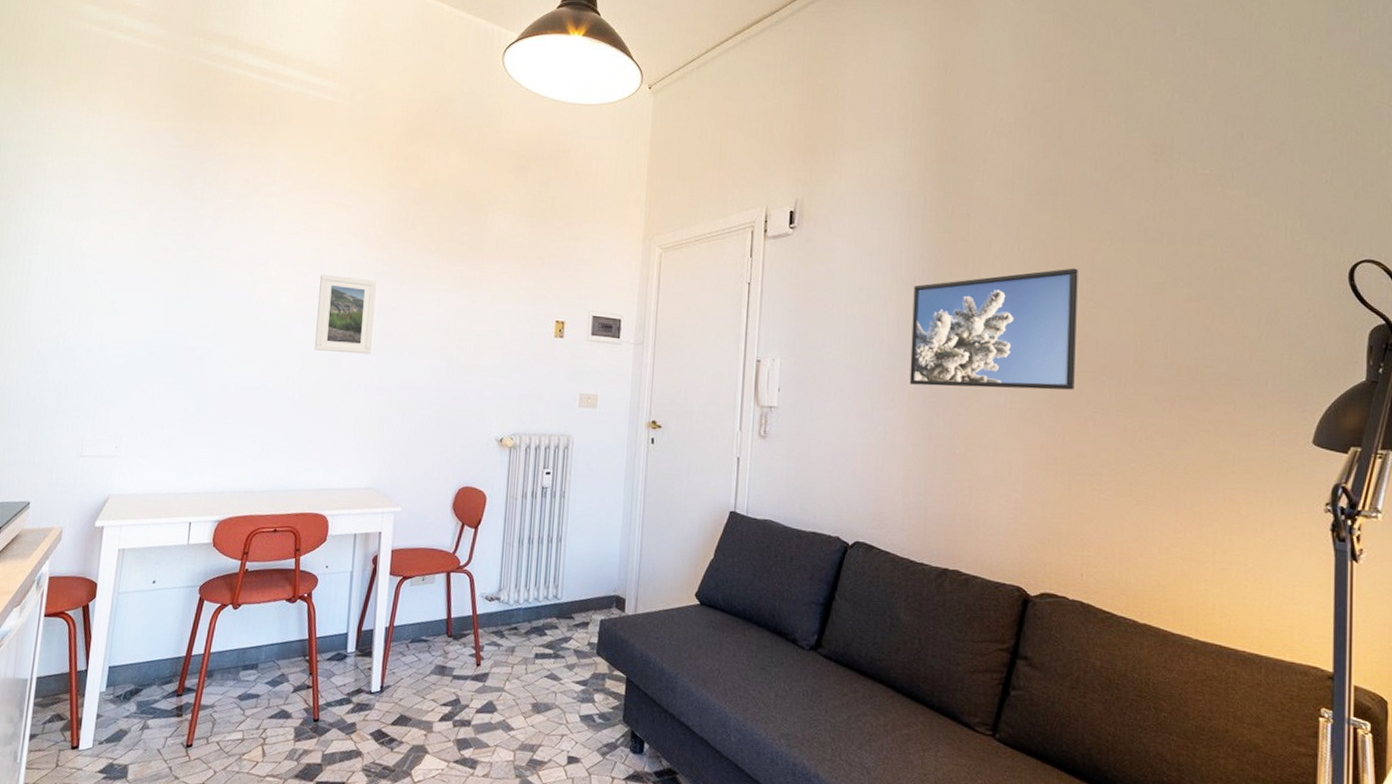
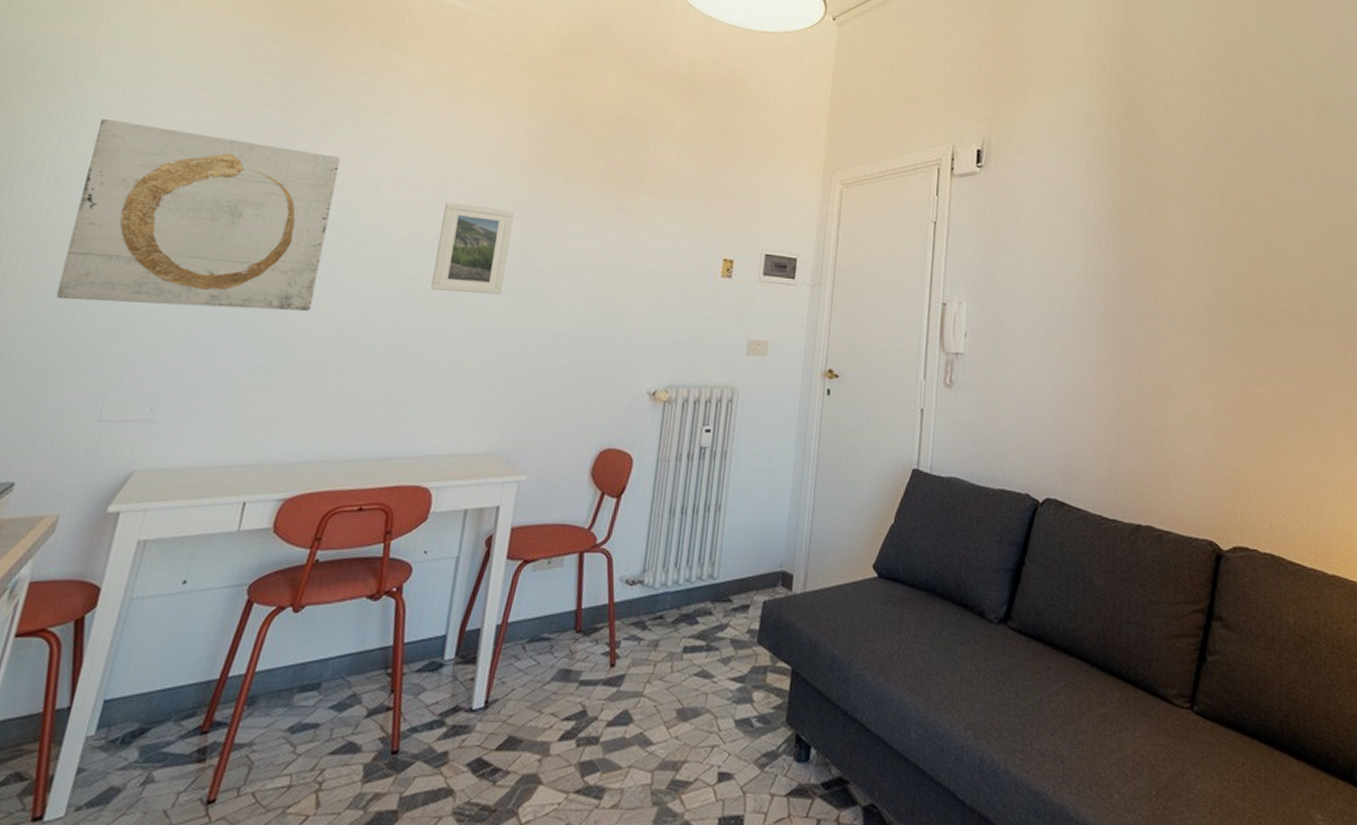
wall art: none [40,211,235,368] -> present [56,119,341,311]
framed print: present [909,268,1078,390] -> none [1098,214,1256,335]

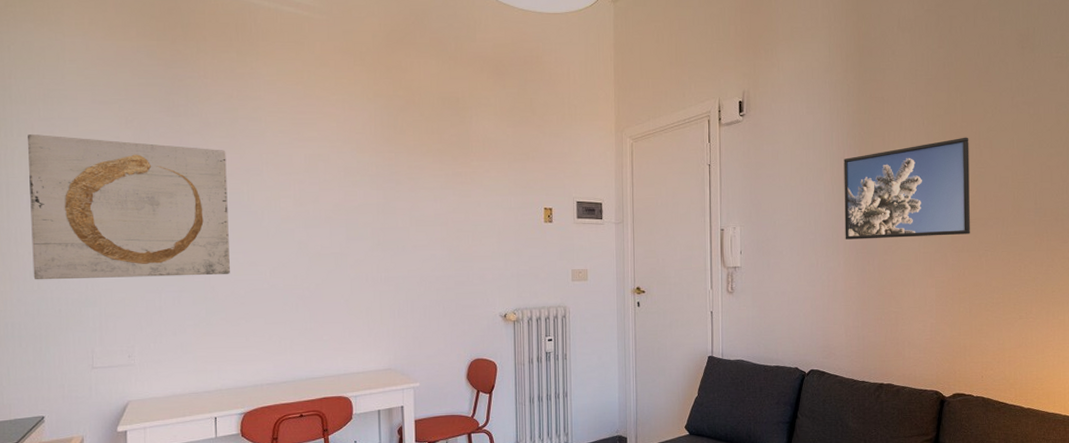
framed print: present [431,202,514,295] -> none [317,179,375,251]
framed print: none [1098,214,1256,335] -> present [844,137,970,240]

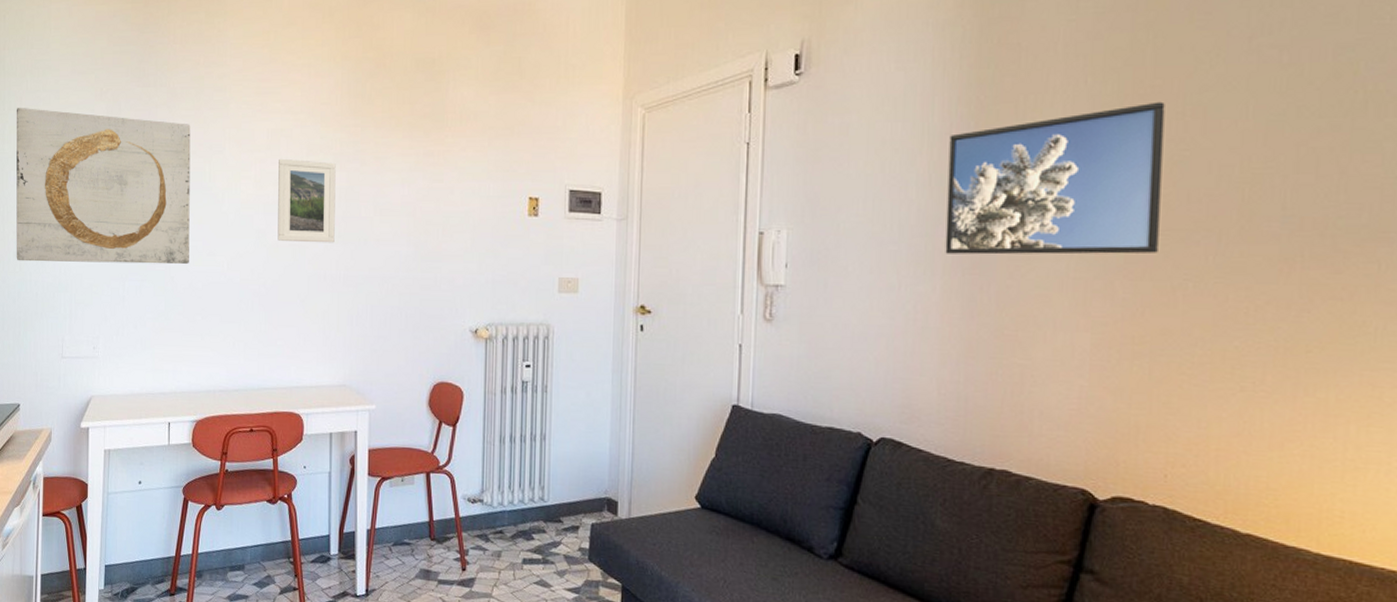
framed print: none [317,179,375,251] -> present [278,158,336,243]

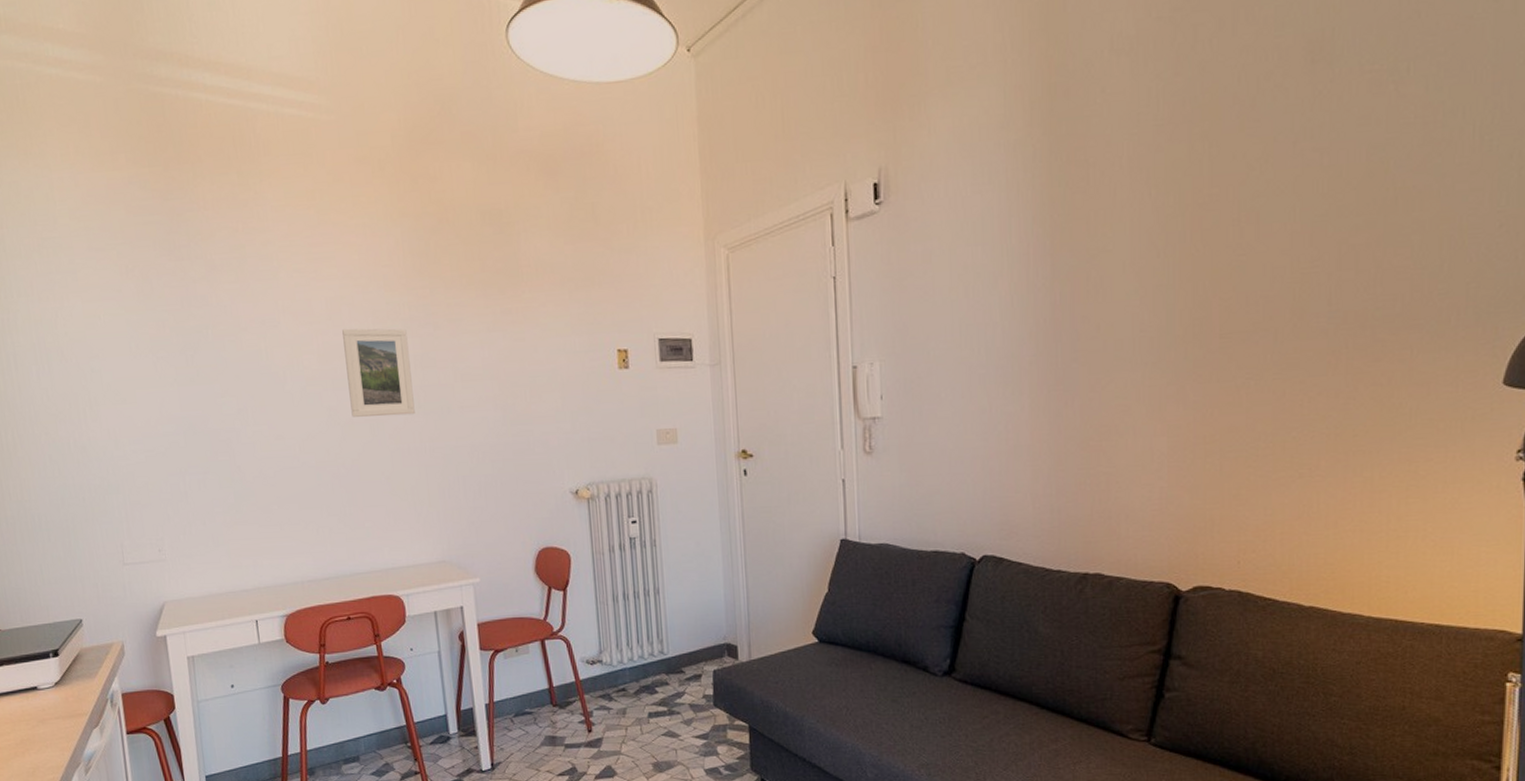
wall art: present [16,108,191,264] -> none [28,293,256,465]
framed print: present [945,101,1165,255] -> none [1028,209,1222,373]

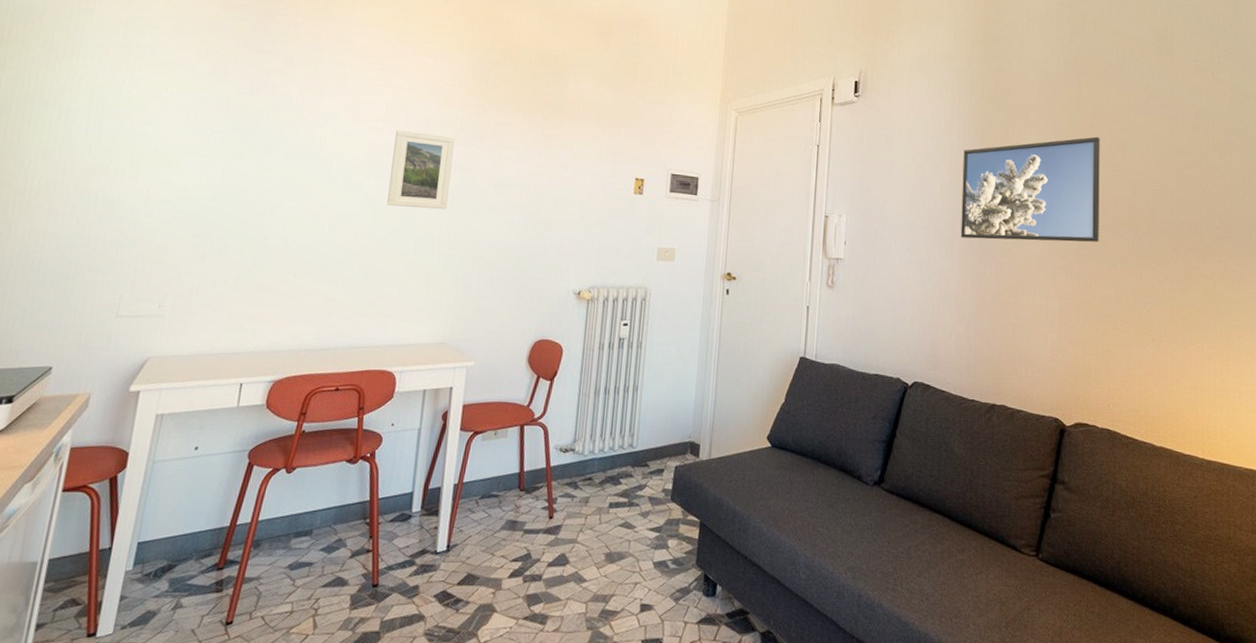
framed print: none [1028,209,1222,373] -> present [960,136,1100,242]

